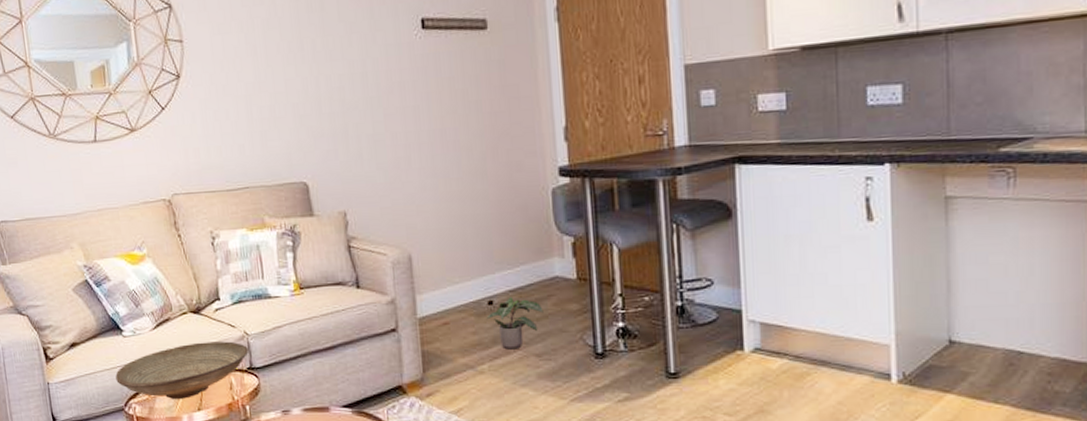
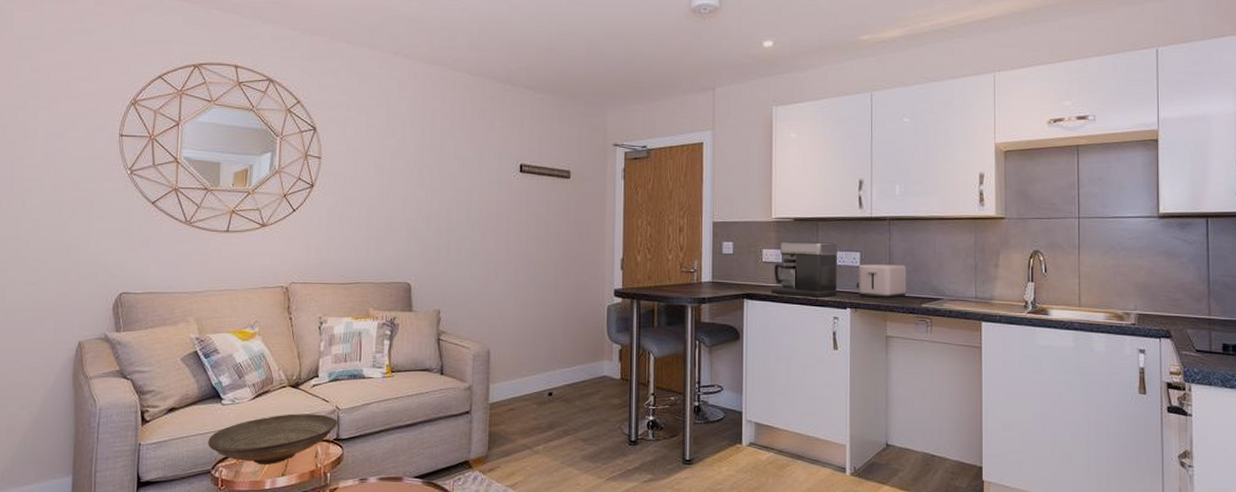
potted plant: present [486,296,544,350] -> none [545,390,592,434]
coffee maker: none [773,74,869,154] -> present [772,241,837,298]
toaster: none [898,95,976,147] -> present [856,264,907,299]

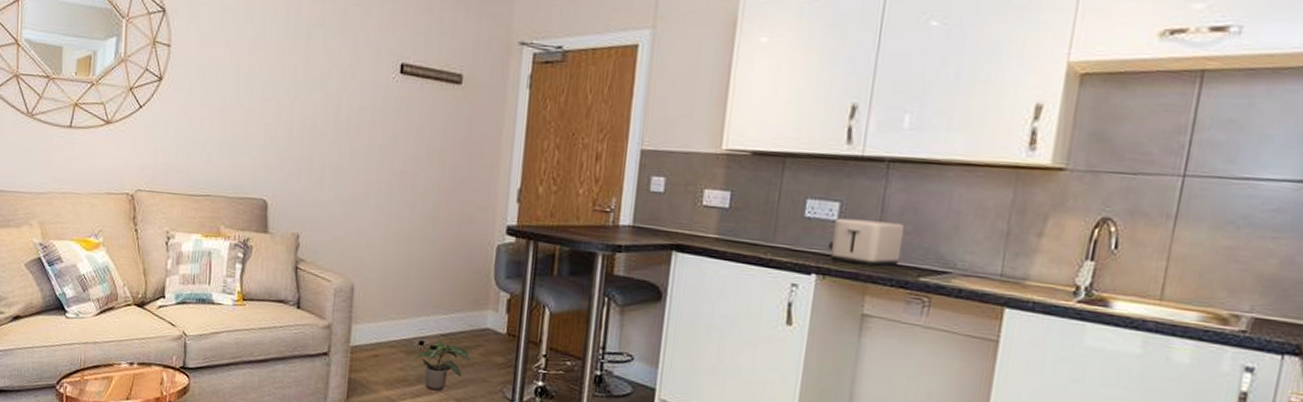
decorative bowl: present [208,414,338,464] -> none [52,334,185,386]
potted plant: none [545,390,592,434] -> present [415,340,470,391]
coffee maker: present [772,241,837,298] -> none [710,181,809,258]

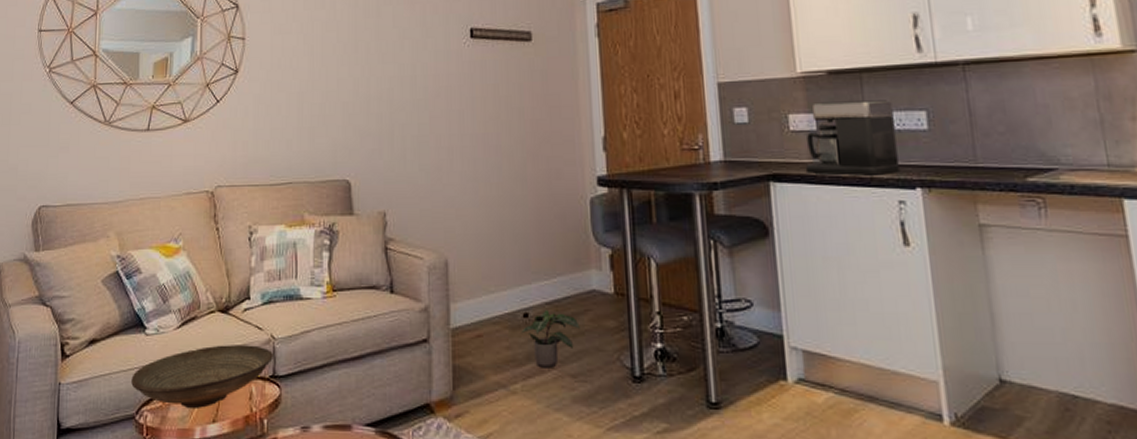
decorative bowl: none [52,334,185,386] -> present [131,345,274,408]
coffee maker: none [710,181,809,258] -> present [806,100,899,176]
toaster: present [829,218,905,267] -> none [925,125,1002,173]

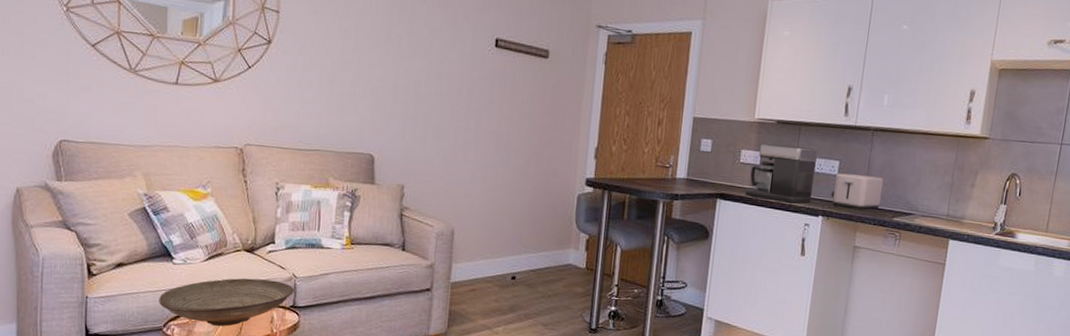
potted plant: present [521,309,580,368] -> none [508,275,555,318]
toaster: none [925,125,1002,173] -> present [831,173,884,210]

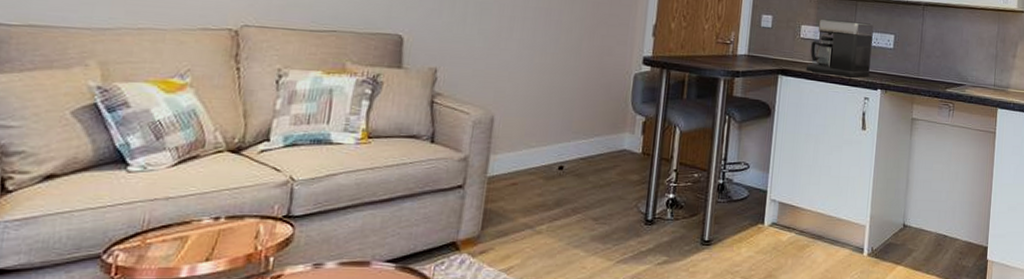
decorative bowl: present [159,278,295,326] -> none [100,184,291,247]
toaster: present [831,173,884,210] -> none [888,46,936,83]

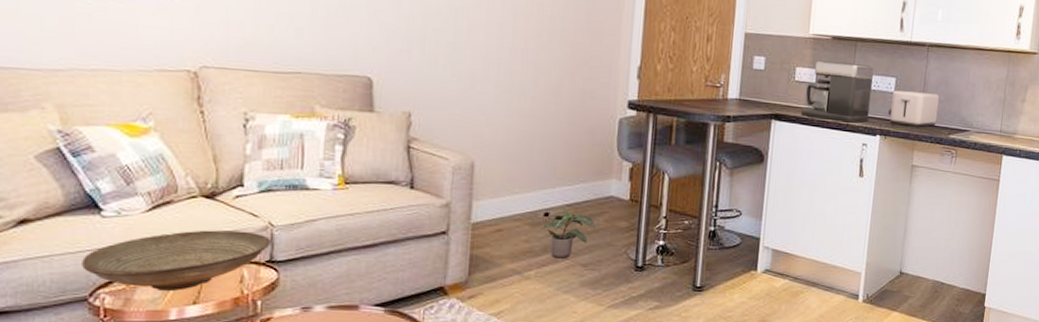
decorative bowl: none [100,184,291,247] -> present [82,230,272,291]
potted plant: none [554,164,608,213] -> present [540,210,595,259]
toaster: none [888,46,936,83] -> present [888,90,940,128]

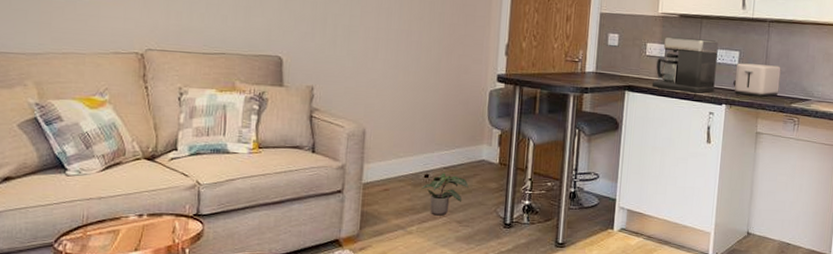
decorative bowl: present [82,230,272,291] -> none [50,187,199,239]

